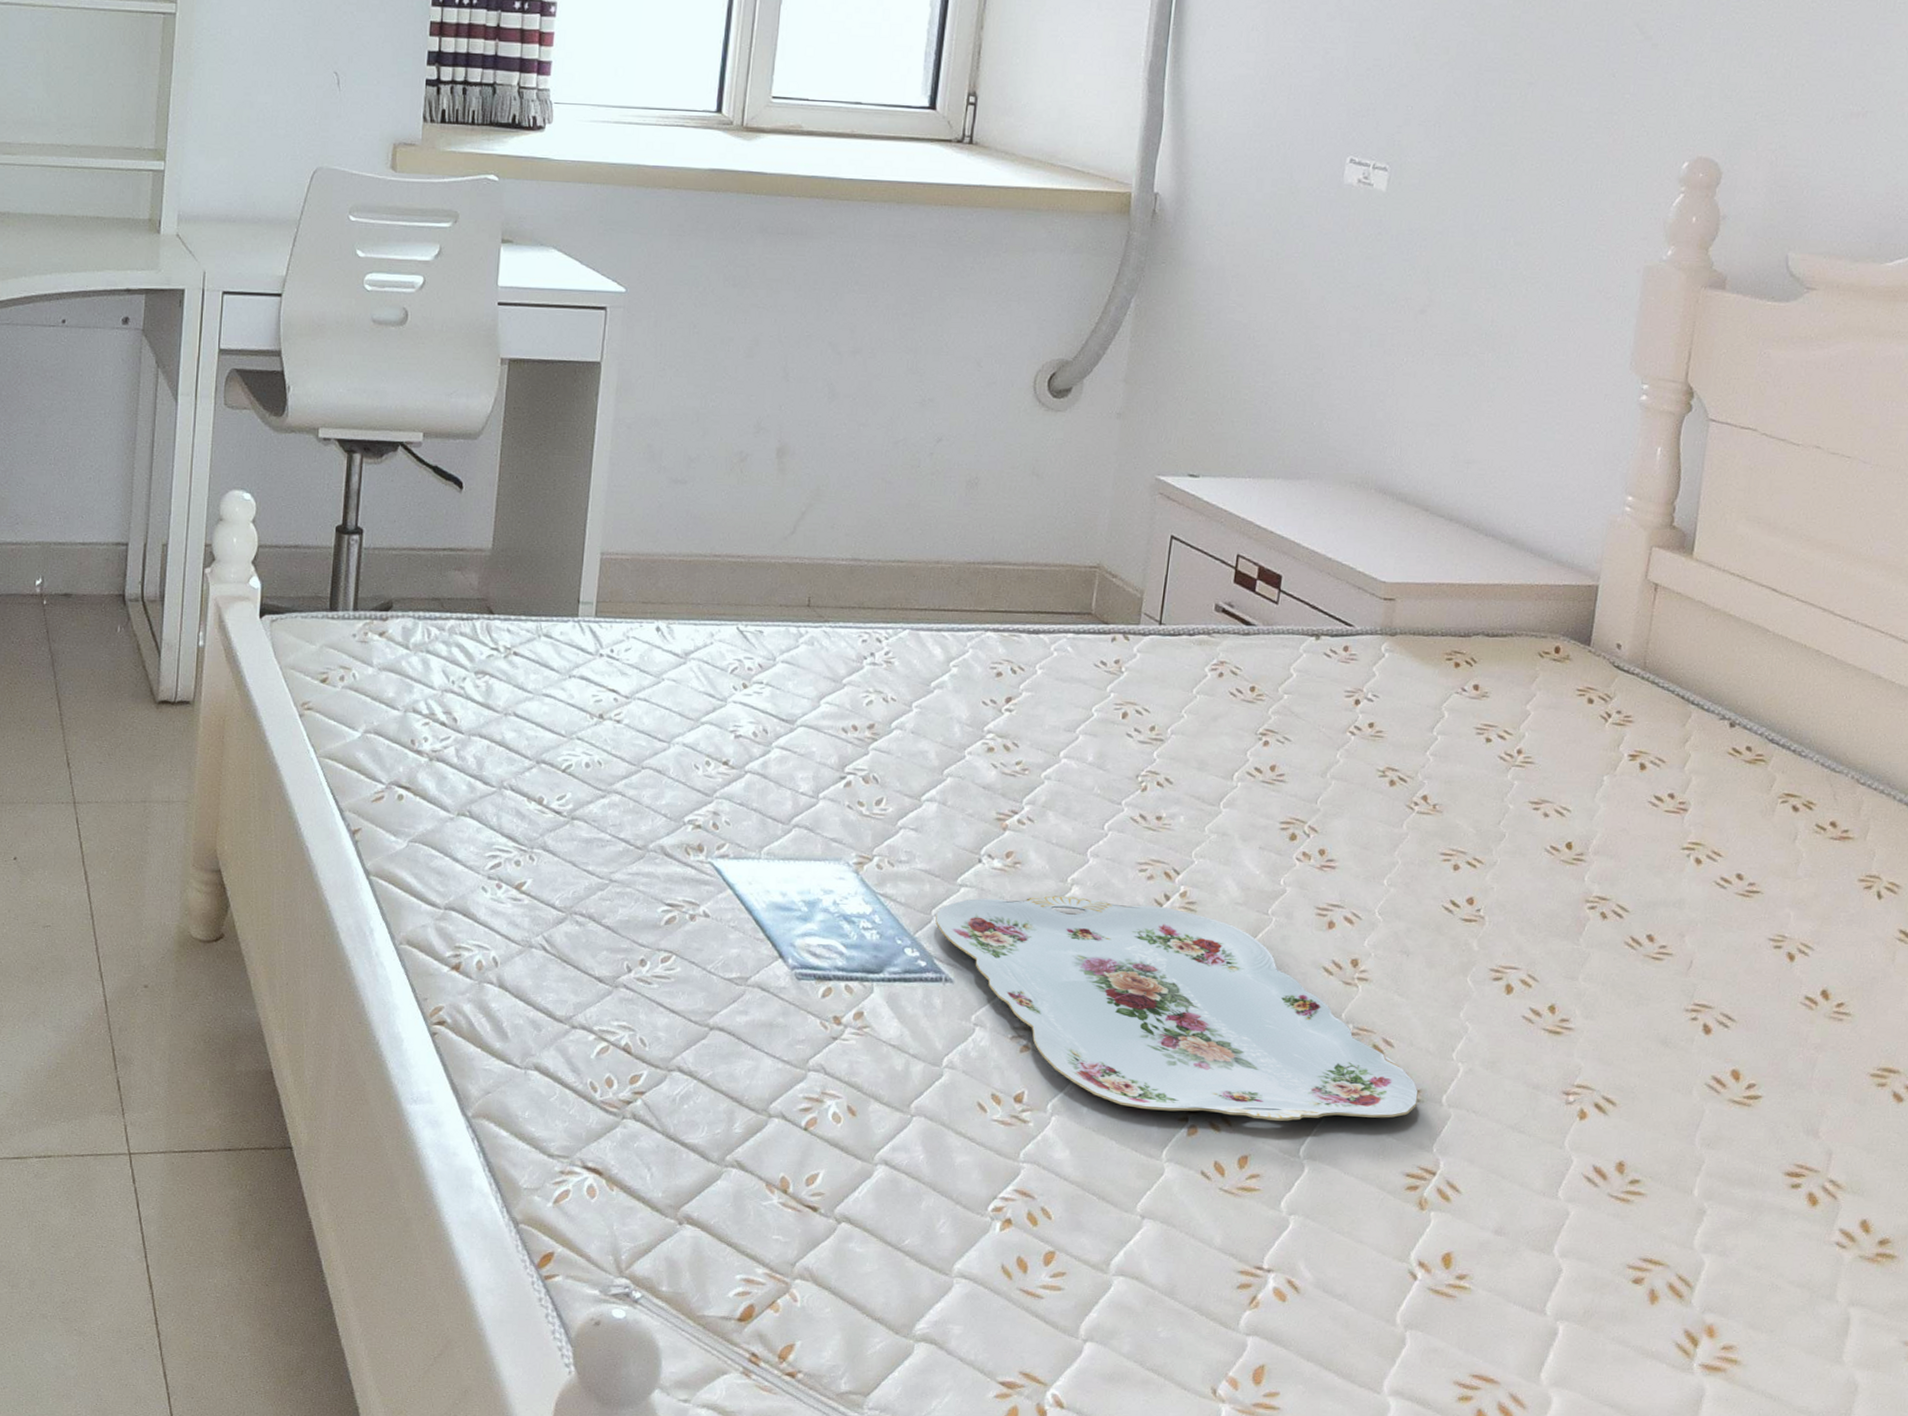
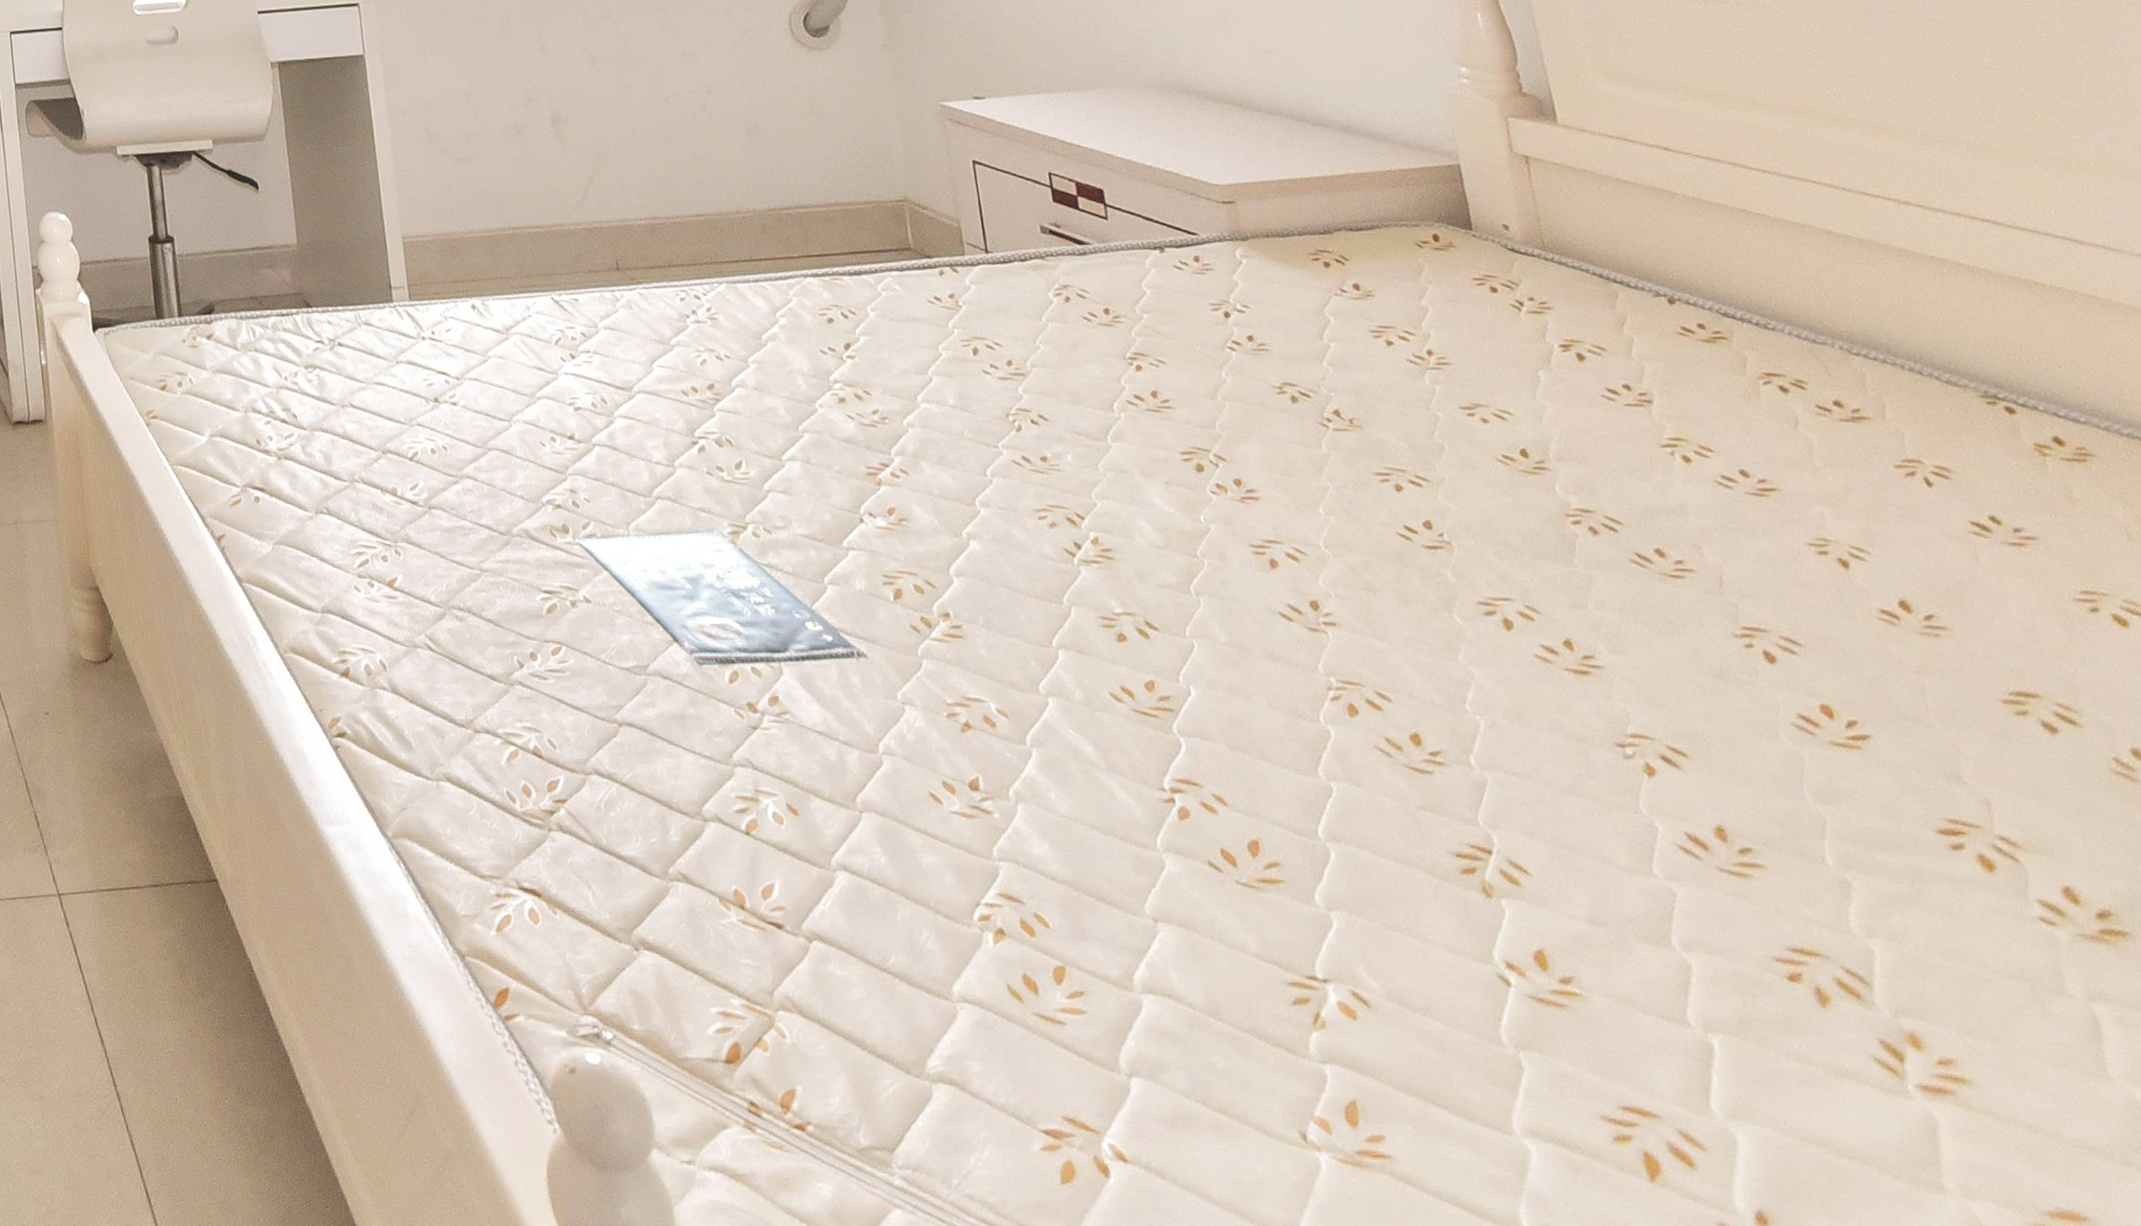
serving tray: present [935,895,1418,1121] -> none [829,552,1442,796]

